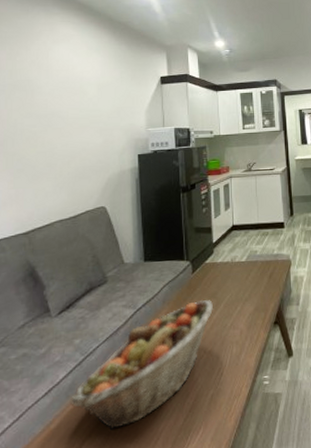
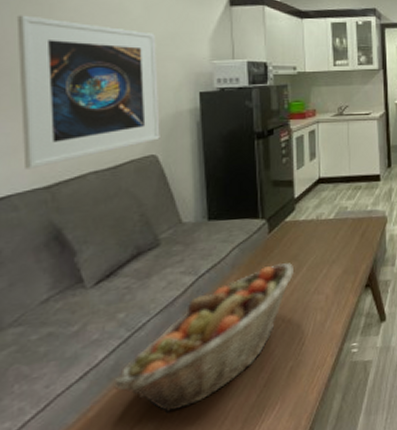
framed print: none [9,99,108,219] -> present [16,15,160,169]

